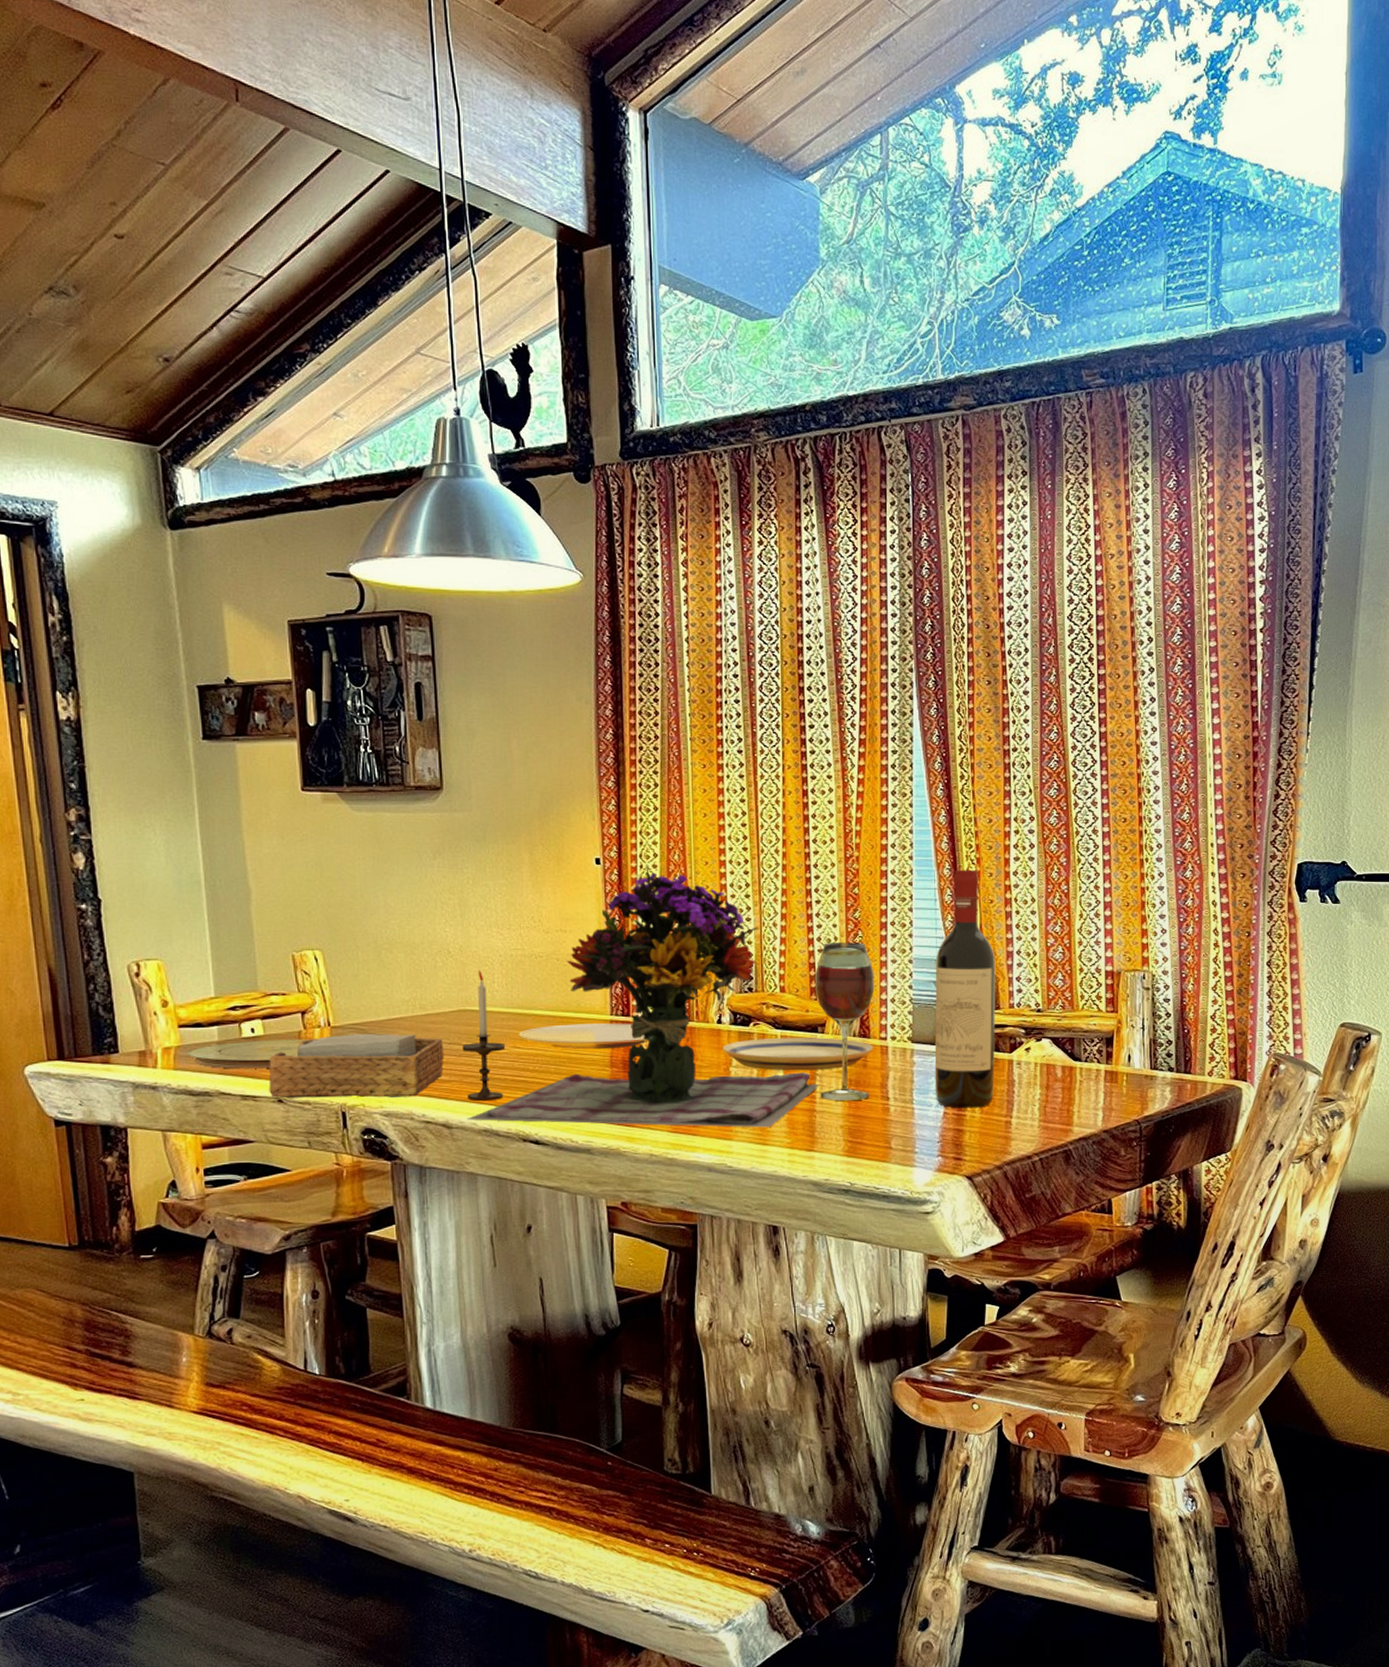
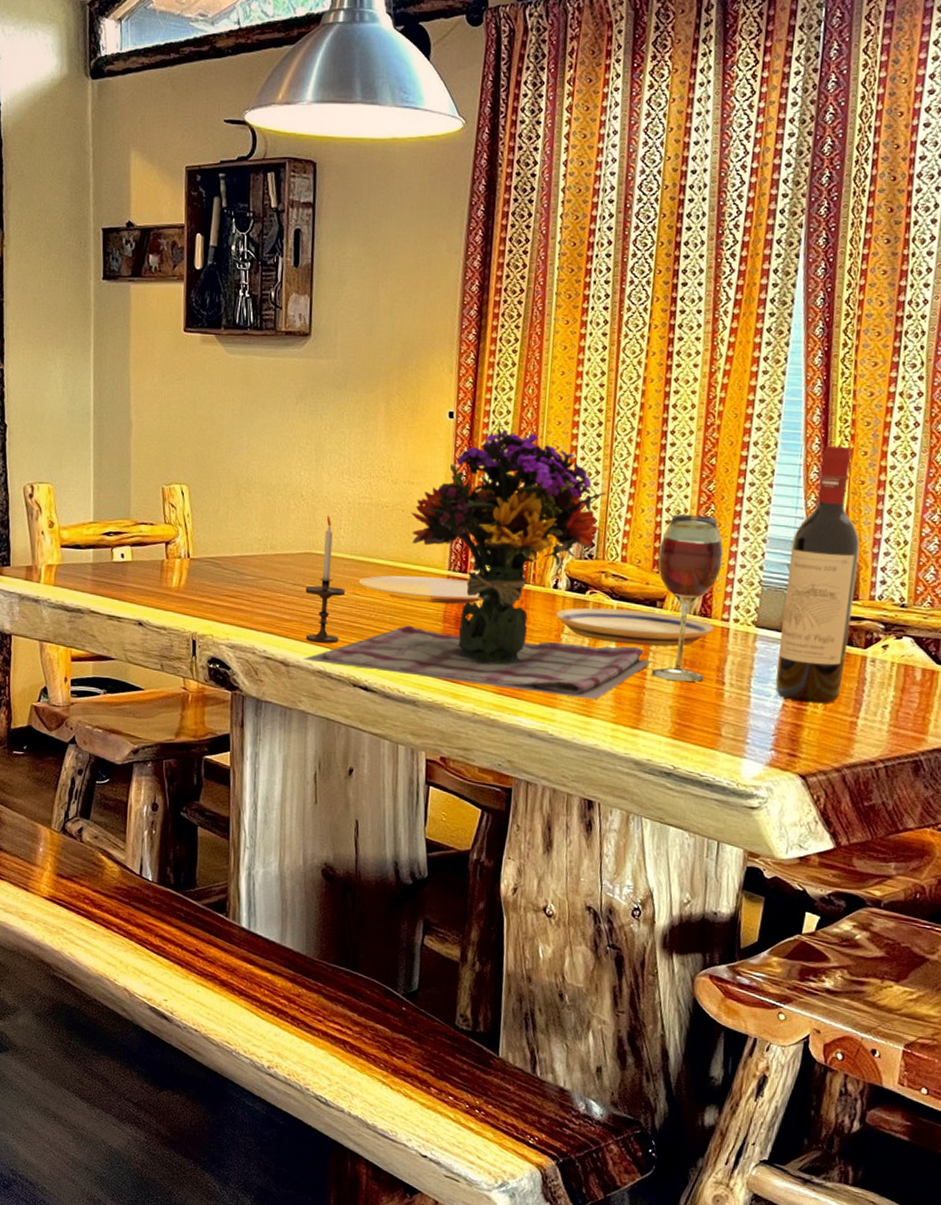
plate: present [186,1039,308,1069] -> none [65,565,169,592]
napkin holder: present [268,1033,445,1099] -> none [131,567,289,632]

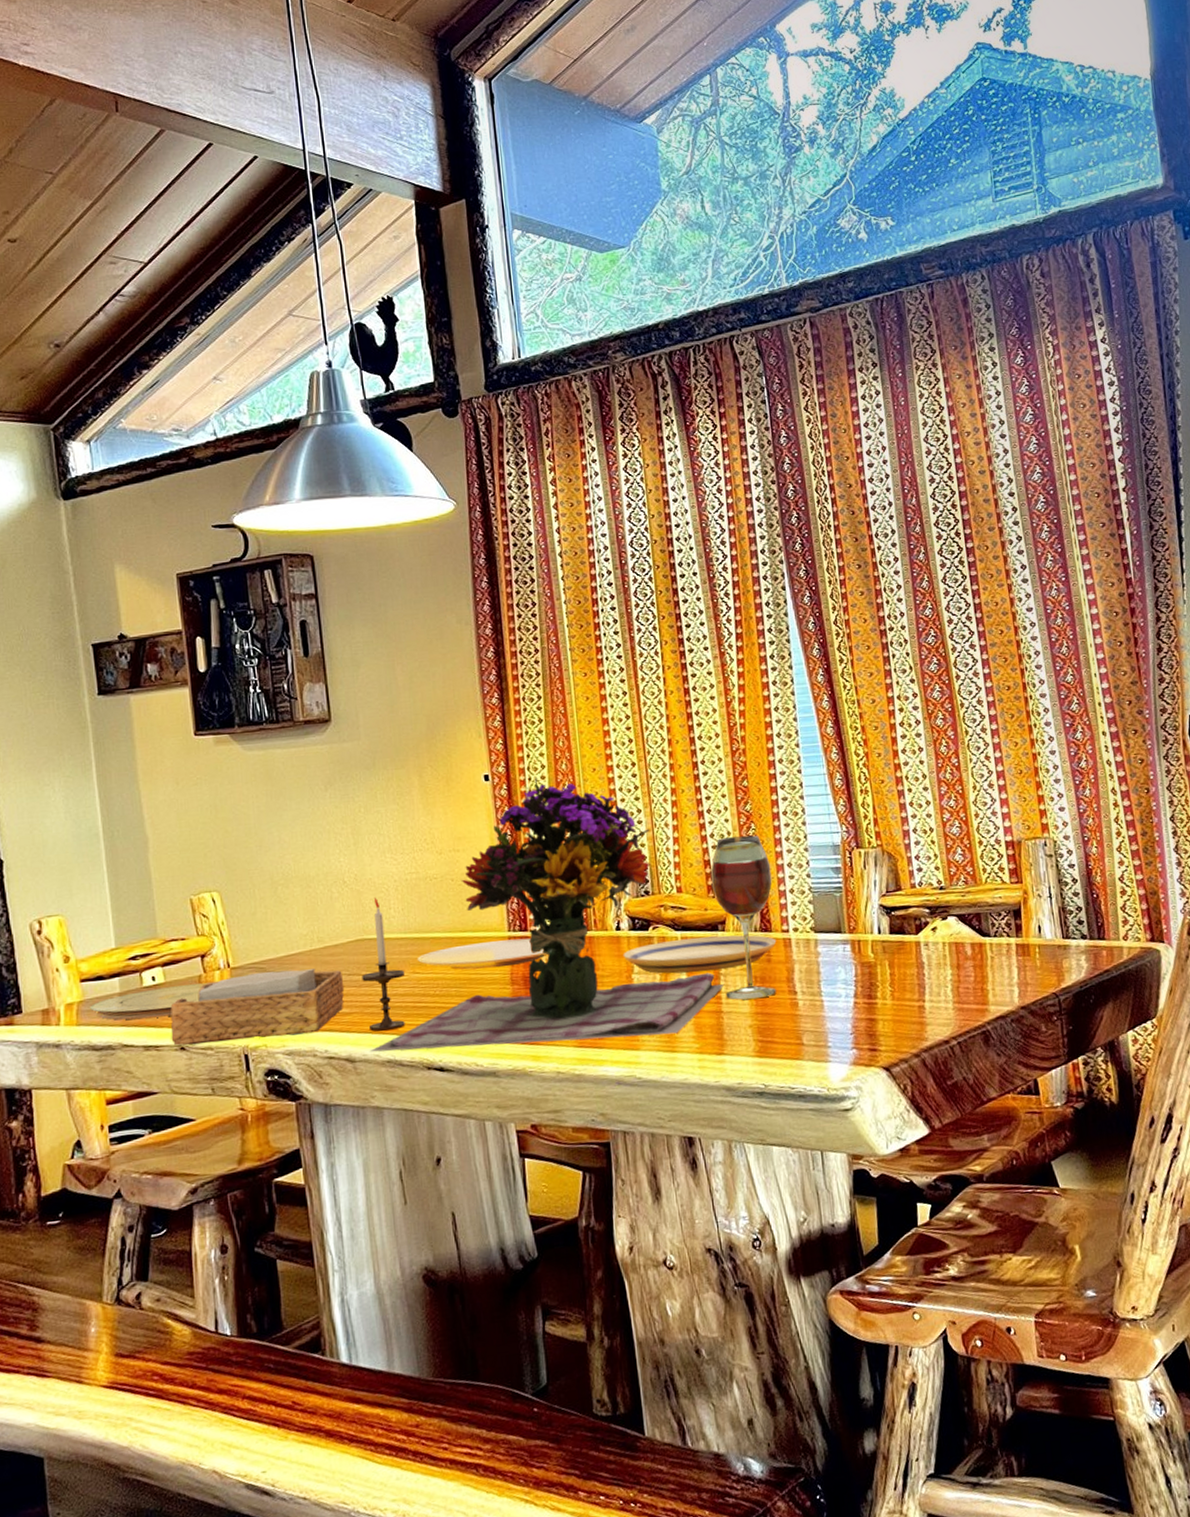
plate: none [65,565,169,592] -> present [89,983,208,1020]
napkin holder: none [131,567,289,632] -> present [170,969,345,1046]
wine bottle: present [775,445,861,704] -> none [831,751,904,997]

